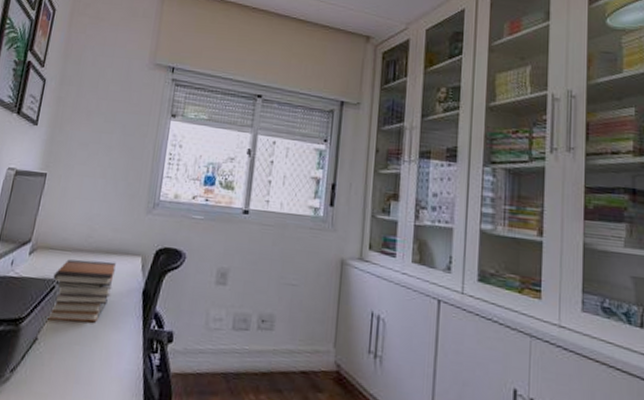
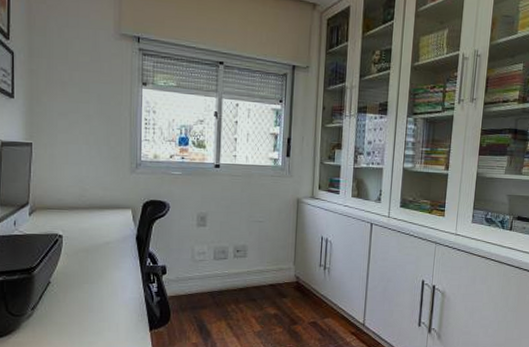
book stack: present [48,259,116,323] -> none [52,215,109,267]

